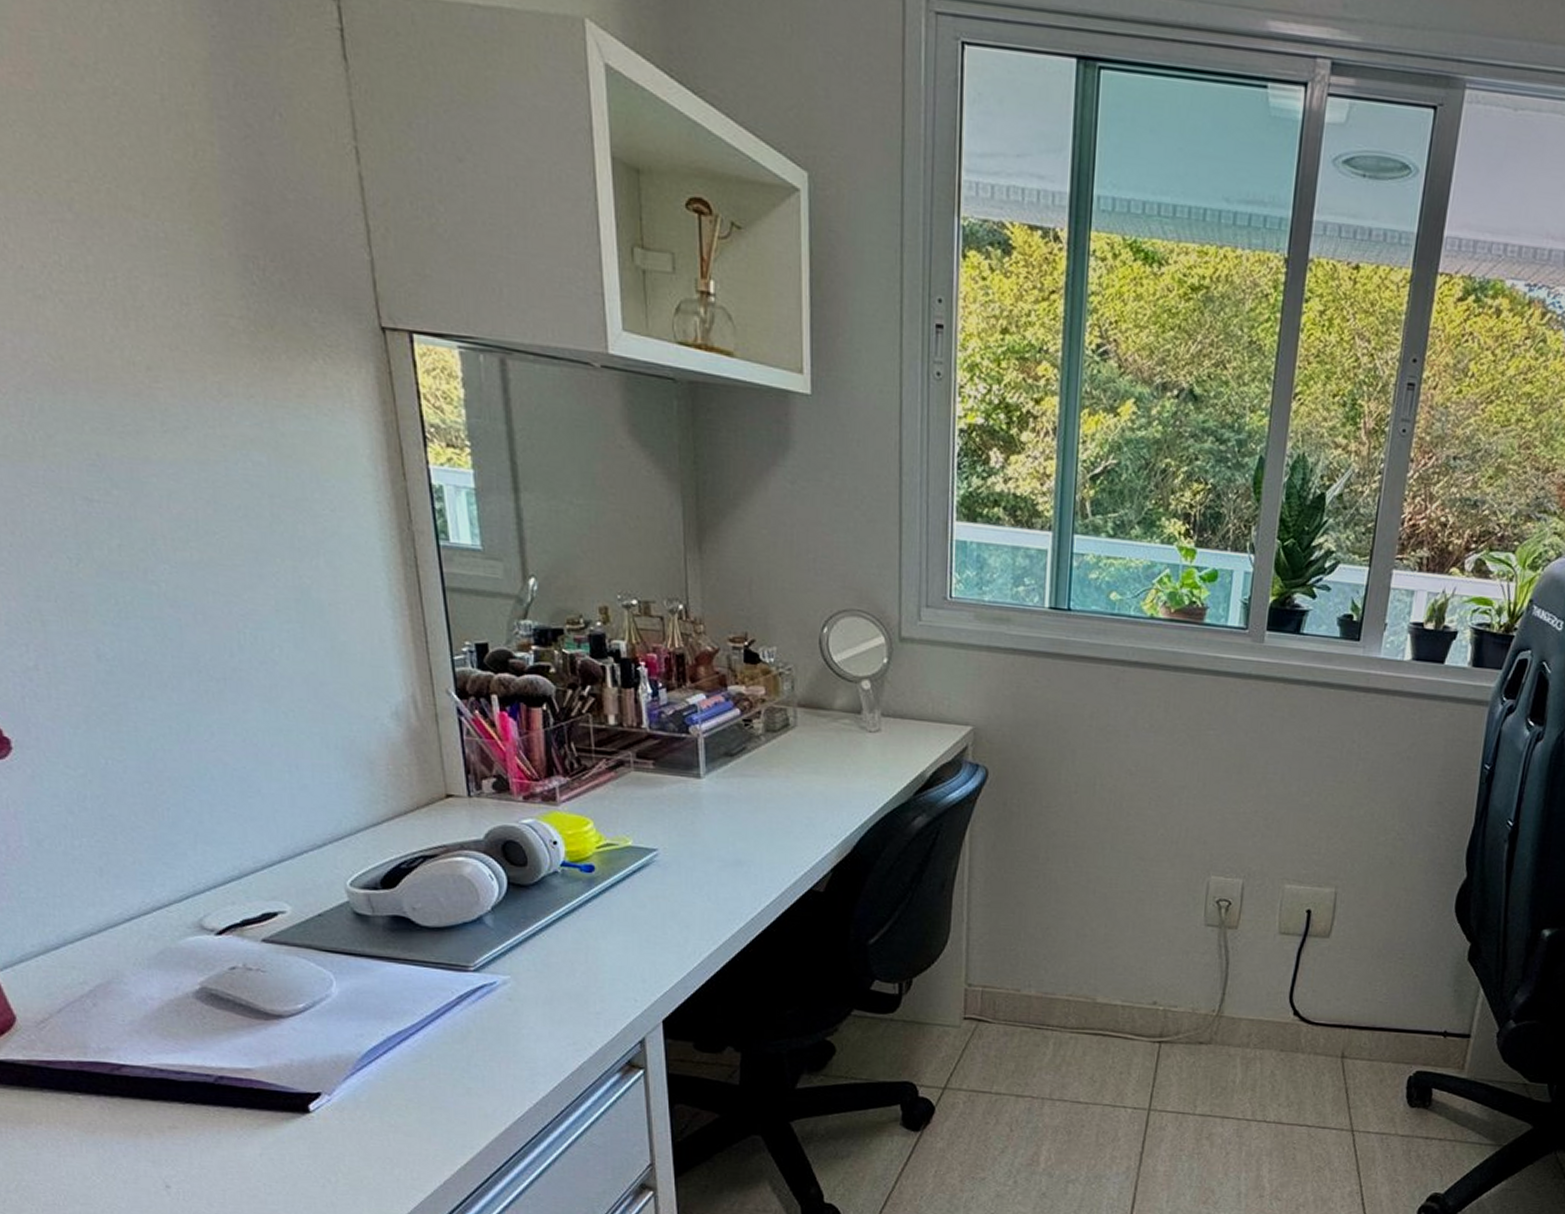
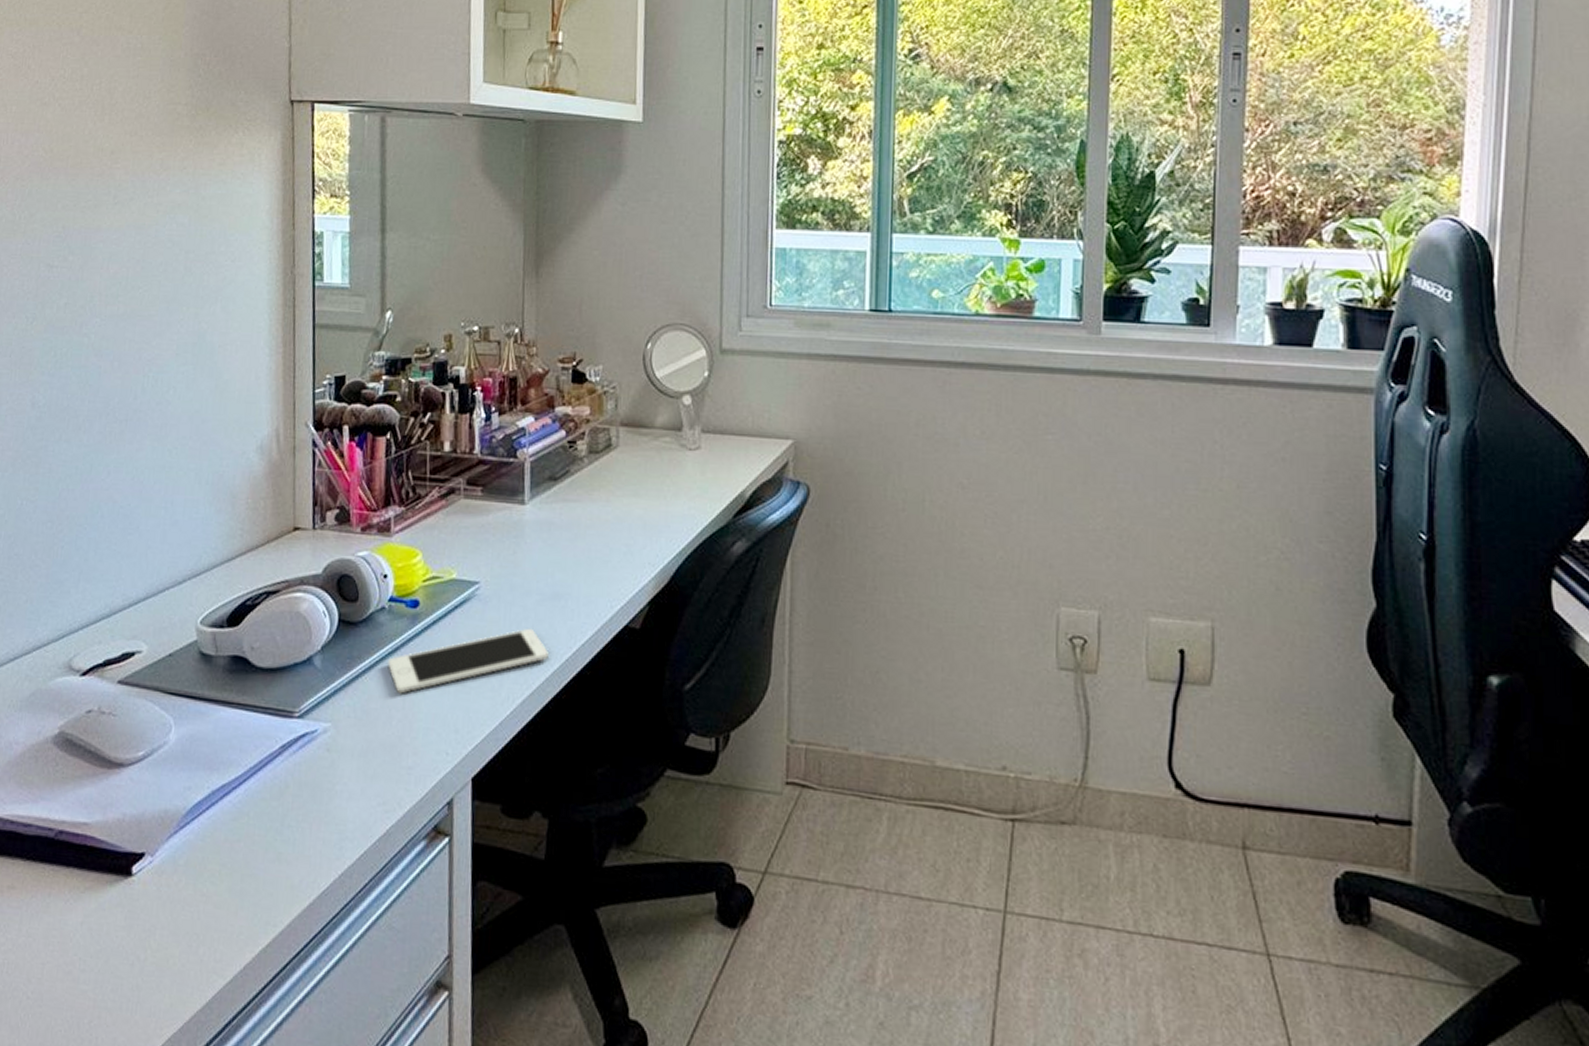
cell phone: none [566,891,735,950] -> present [388,628,550,694]

